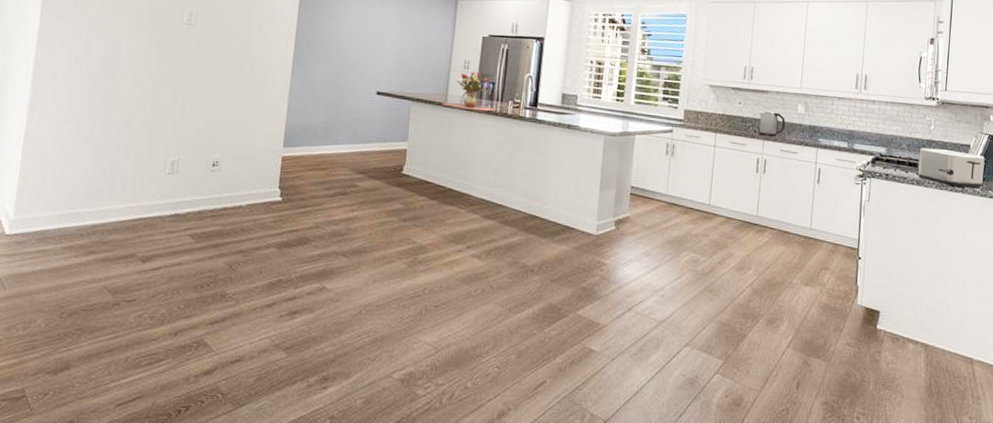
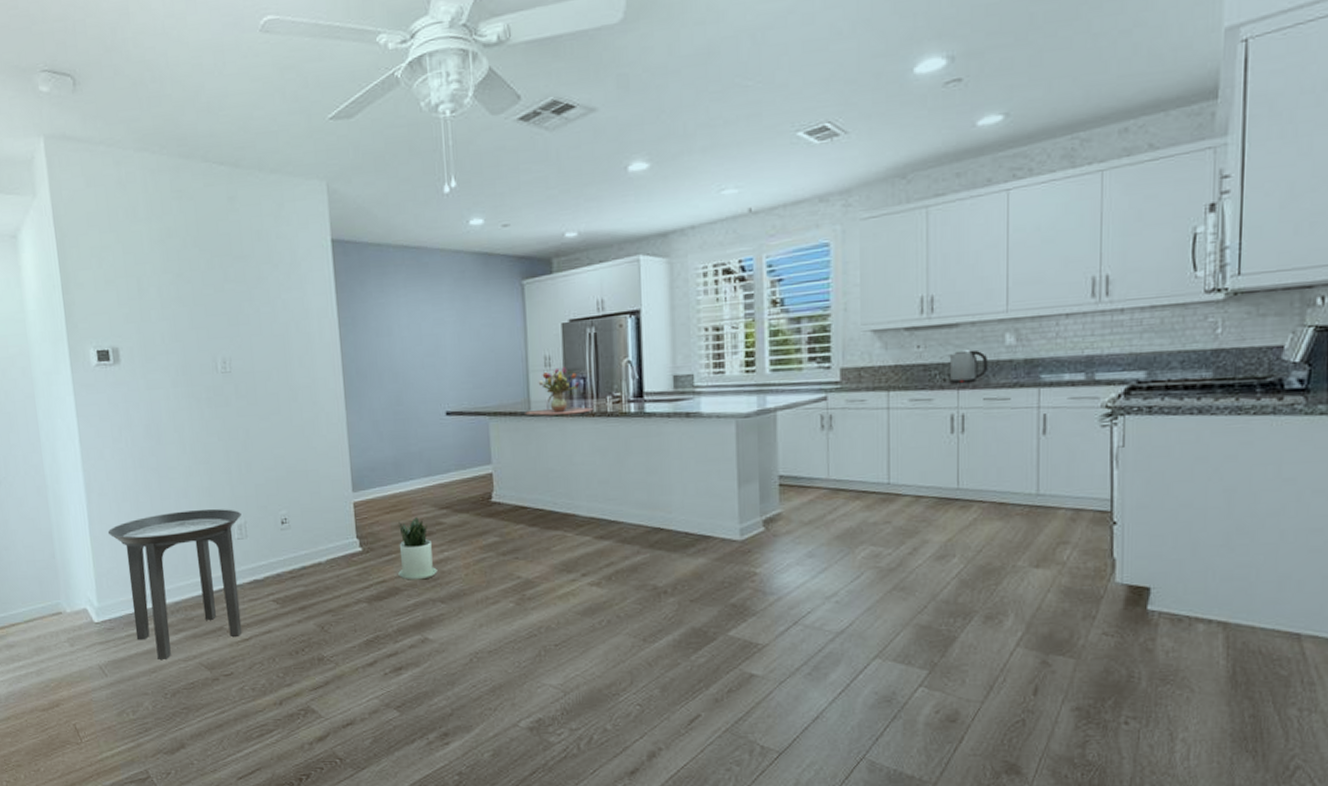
side table: none [41,140,177,279] -> present [107,509,243,659]
planter: none [310,176,345,234] -> present [398,516,438,580]
toaster: present [917,147,985,189] -> none [1198,357,1310,408]

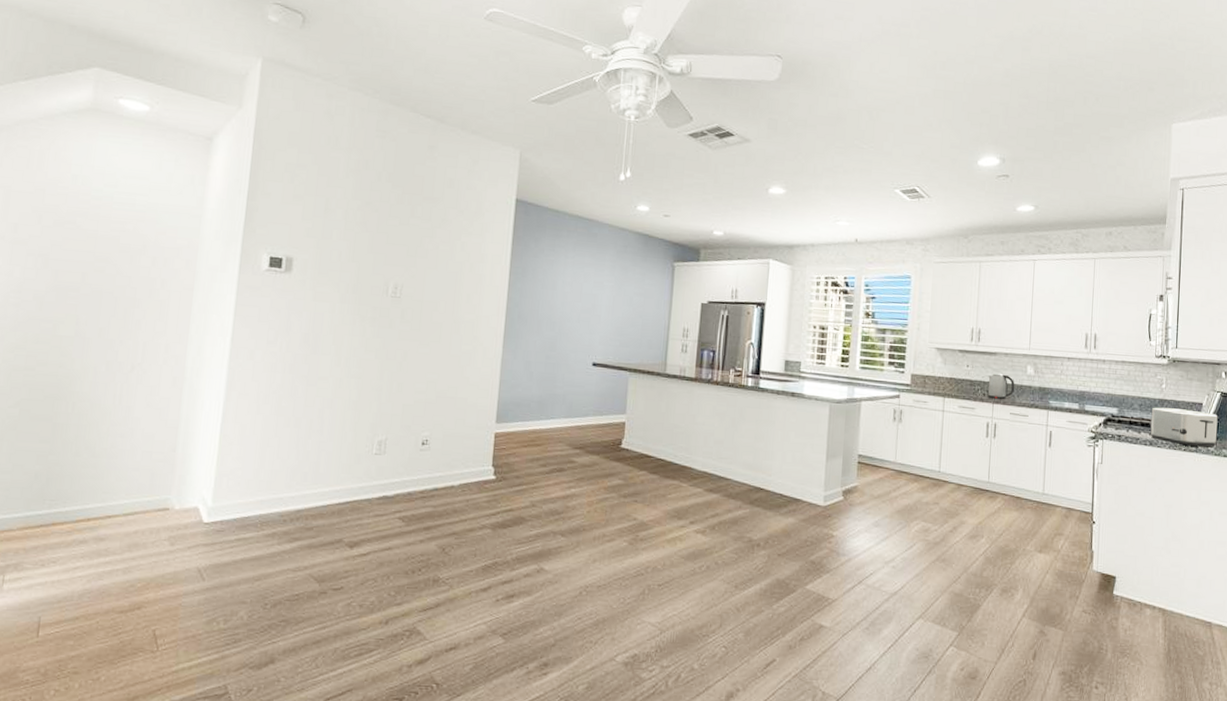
side table: present [107,509,243,659] -> none [240,420,384,568]
planter: present [398,516,438,580] -> none [526,452,563,513]
flower arrangement: present [525,367,594,416] -> none [660,339,719,381]
toaster: none [1198,357,1310,408] -> present [1150,407,1218,448]

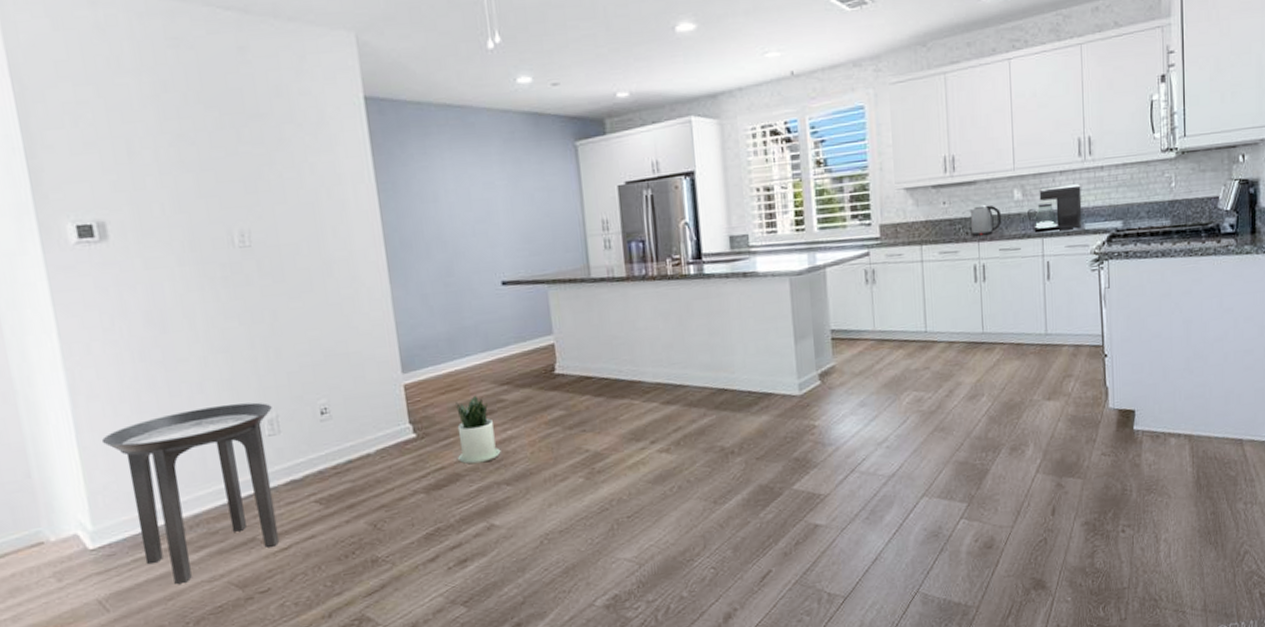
side table: none [240,420,384,568] -> present [101,402,280,584]
planter: none [526,452,563,513] -> present [455,394,501,465]
coffee maker: none [1037,367,1085,408] -> present [1027,182,1082,232]
toaster: present [1150,407,1218,448] -> none [1161,206,1238,250]

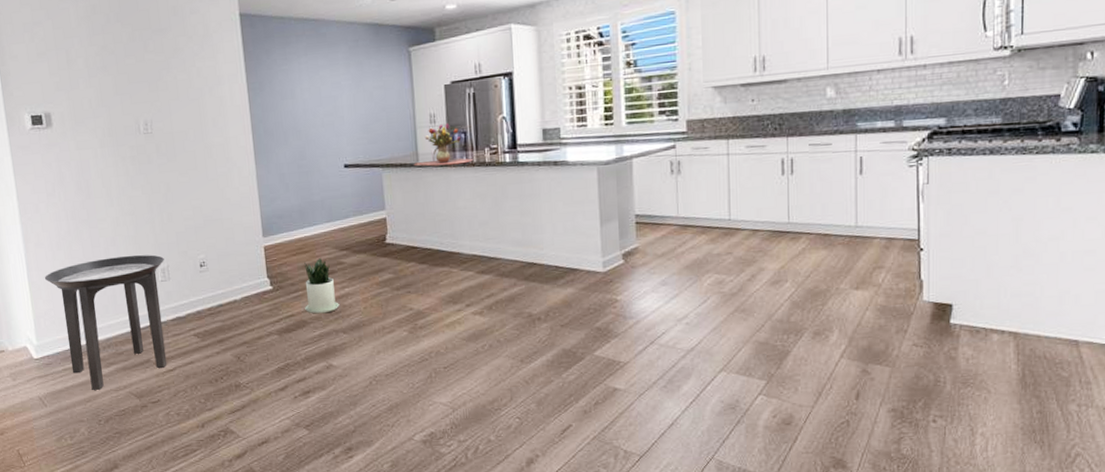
flower arrangement: none [585,230,654,282] -> present [413,123,474,167]
kettle: present [969,204,1002,237] -> none [779,101,813,132]
coffee maker: present [1027,182,1082,232] -> none [841,81,901,128]

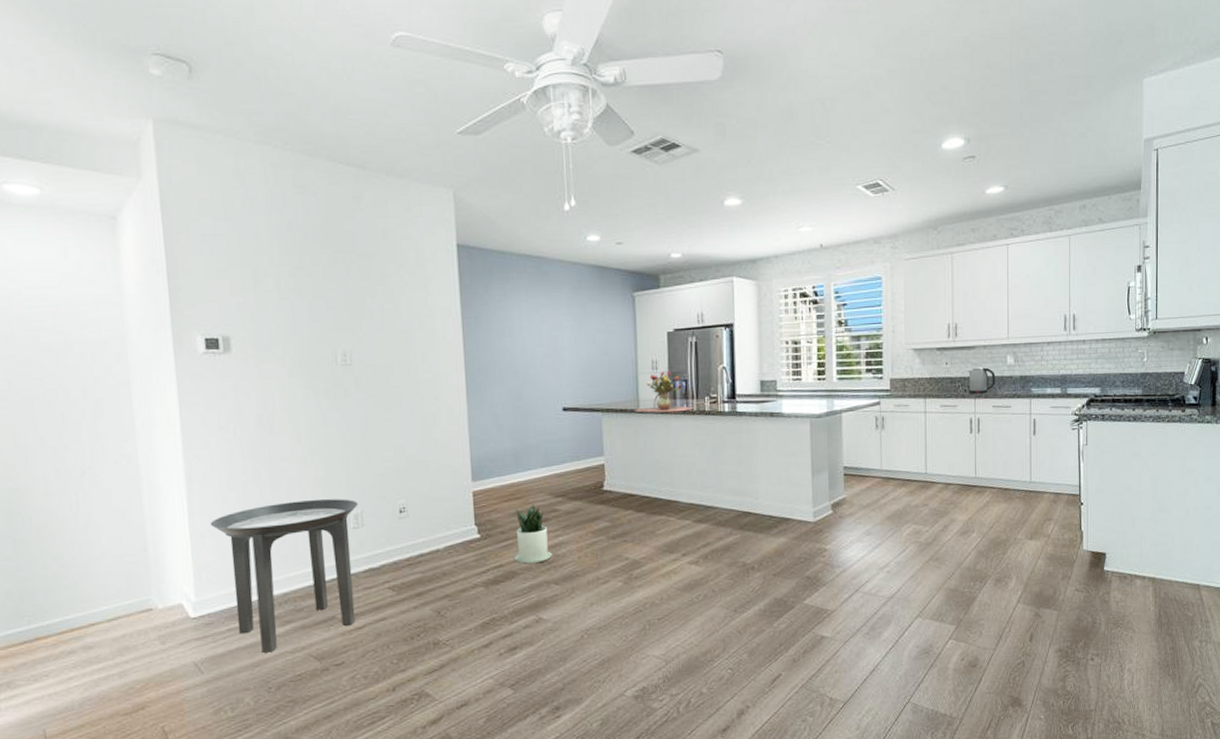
kettle: none [779,101,813,132] -> present [968,366,996,394]

